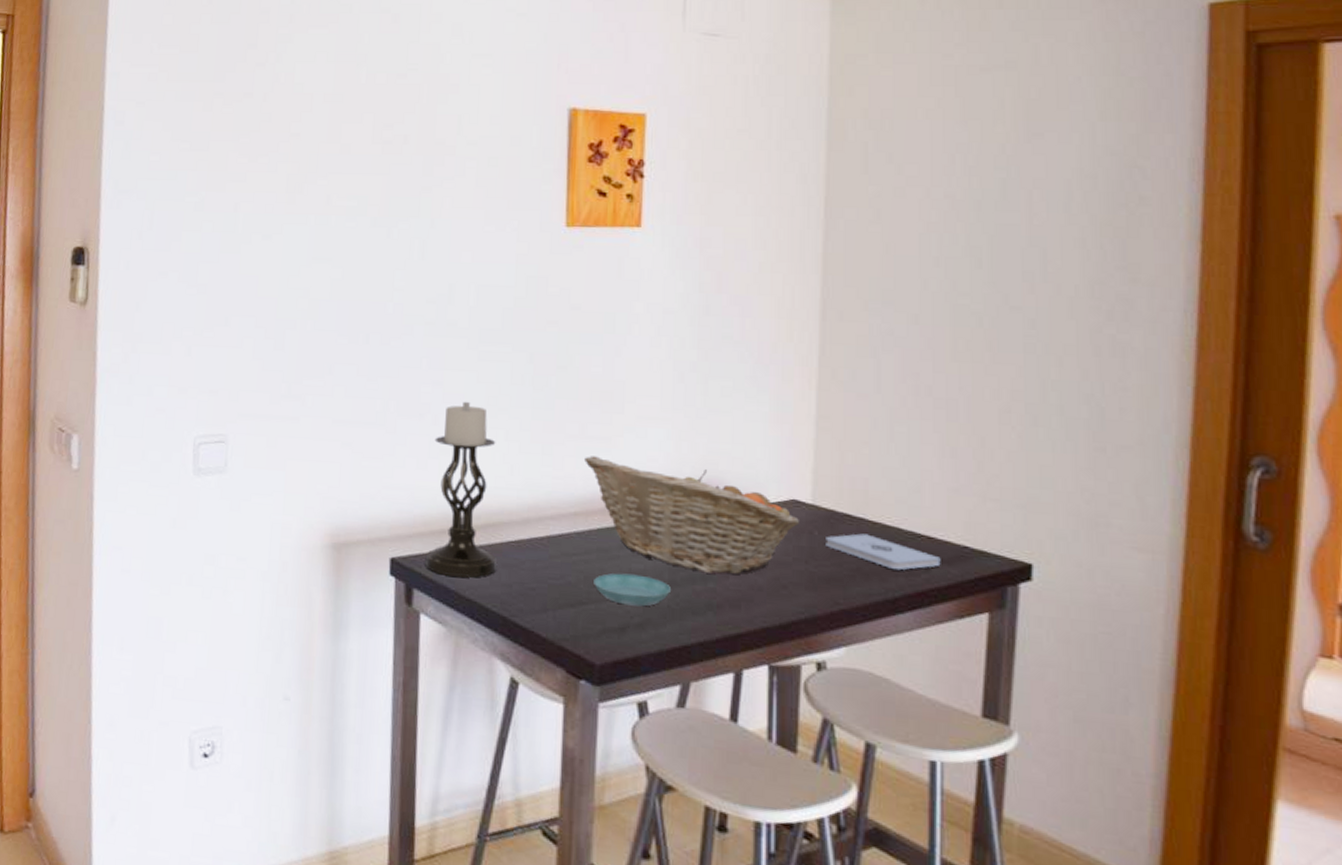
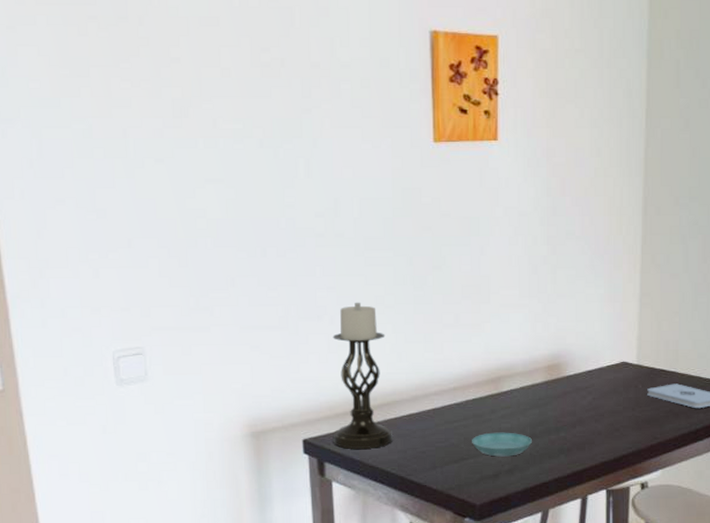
fruit basket: present [585,456,800,575] -> none [460,340,629,425]

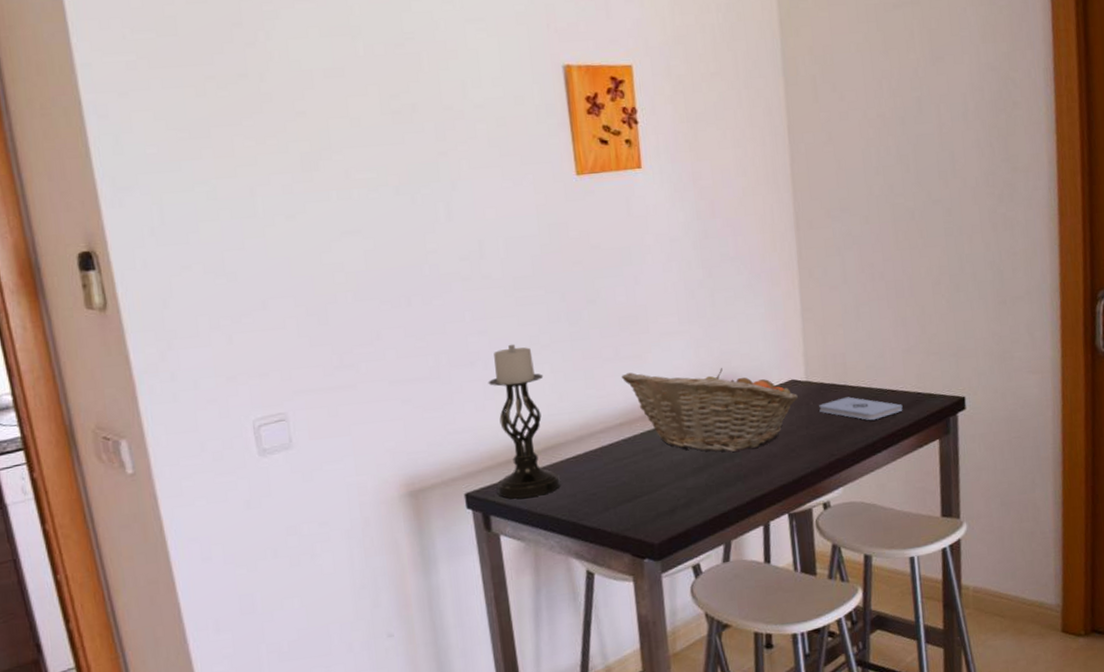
fruit basket: none [460,340,629,425] -> present [622,368,799,452]
saucer: present [472,432,532,457] -> none [644,464,706,491]

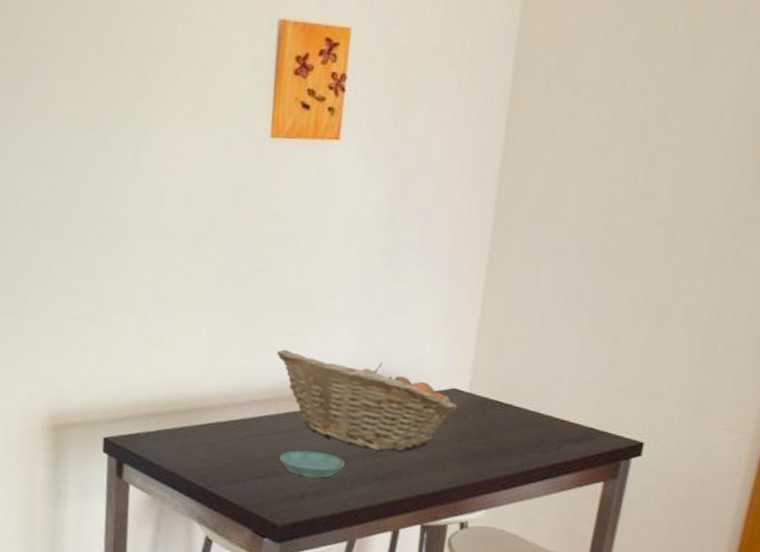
candle holder: present [488,344,561,499] -> none [134,299,200,455]
saucer: none [644,464,706,491] -> present [280,450,345,478]
notepad: present [819,397,903,421] -> none [477,417,570,448]

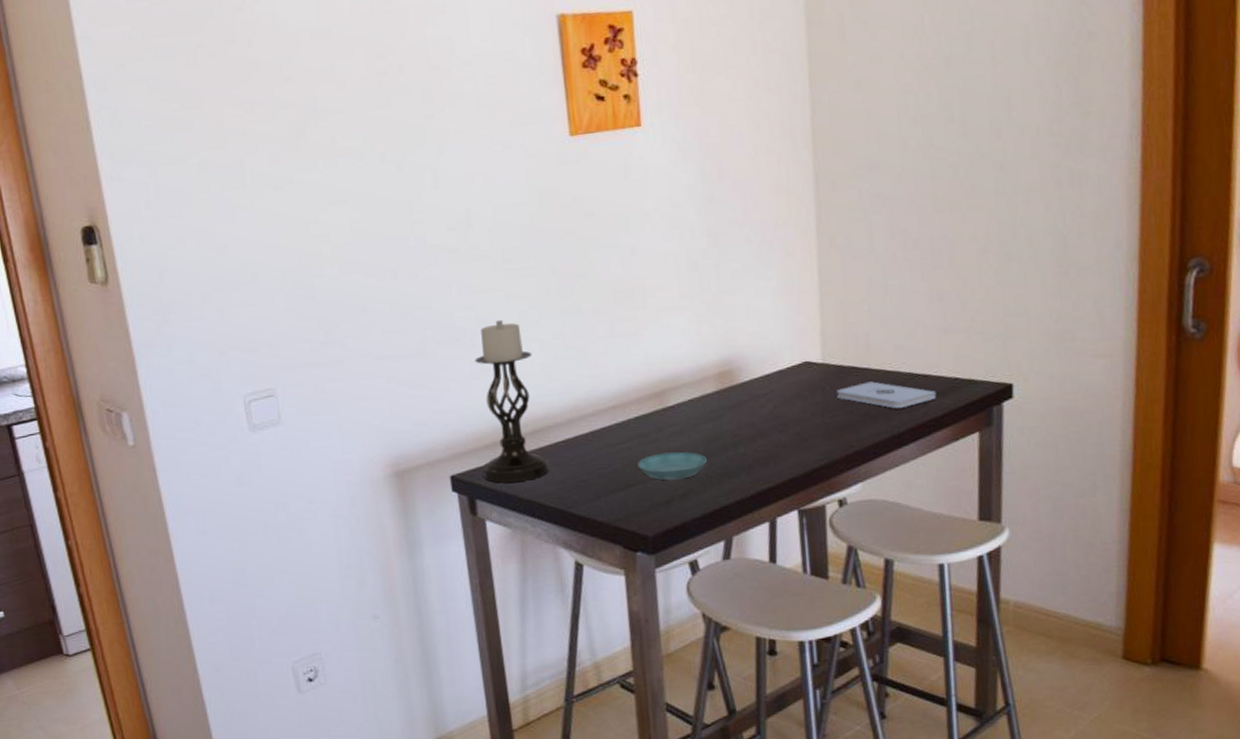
candle holder: none [134,299,200,455] -> present [474,319,550,483]
fruit basket: present [277,350,458,452] -> none [616,347,814,440]
notepad: none [477,417,570,448] -> present [837,381,936,409]

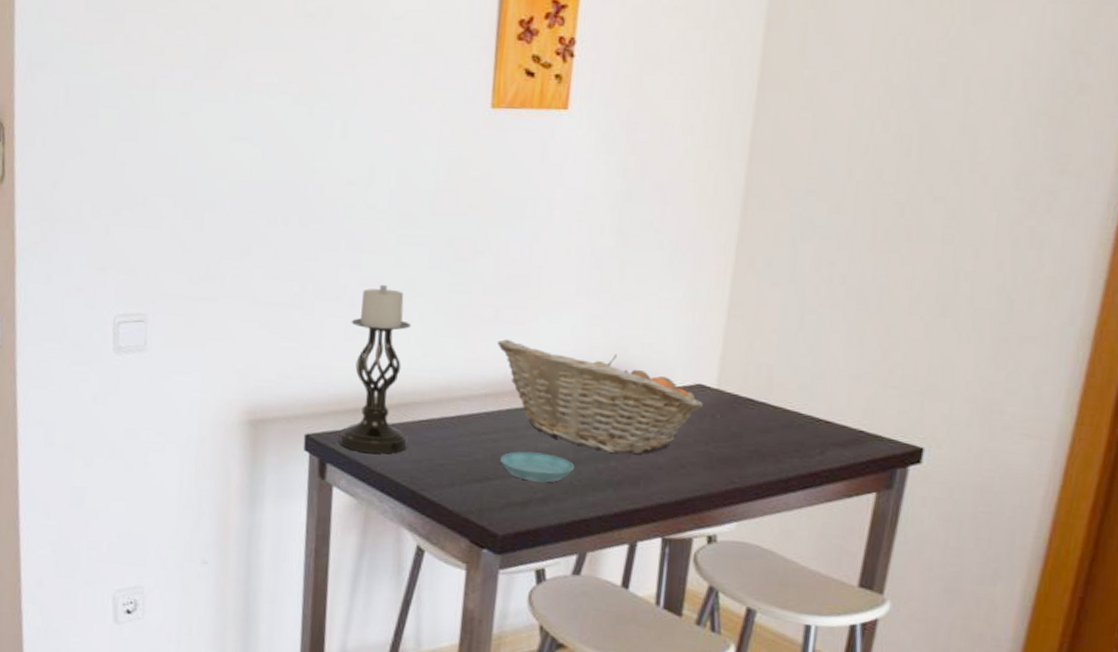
fruit basket: none [616,347,814,440] -> present [498,339,704,454]
notepad: present [837,381,936,409] -> none [726,417,836,453]

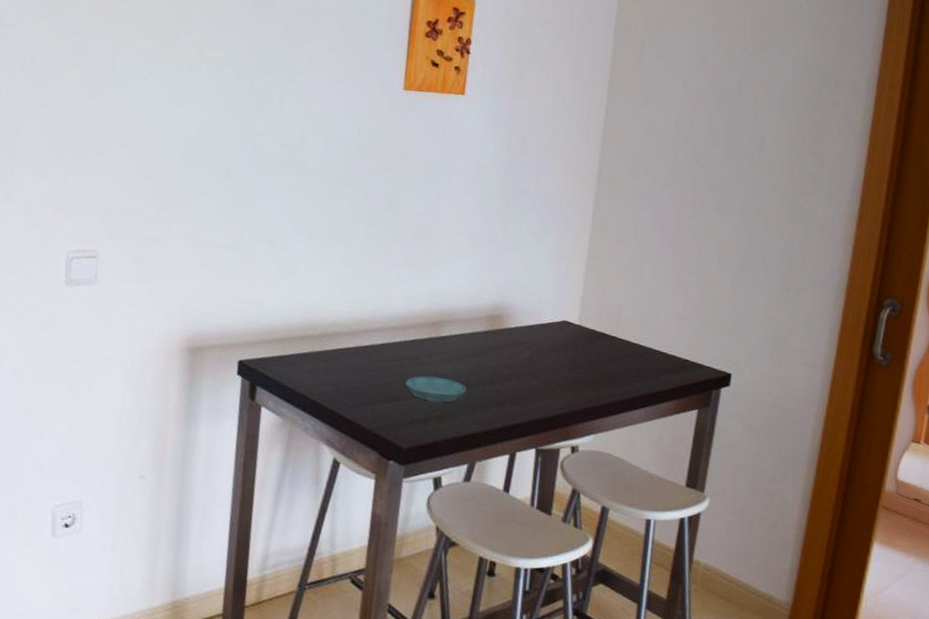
candle holder: present [338,284,412,454] -> none [267,231,334,378]
fruit basket: present [498,339,704,454] -> none [405,281,569,378]

